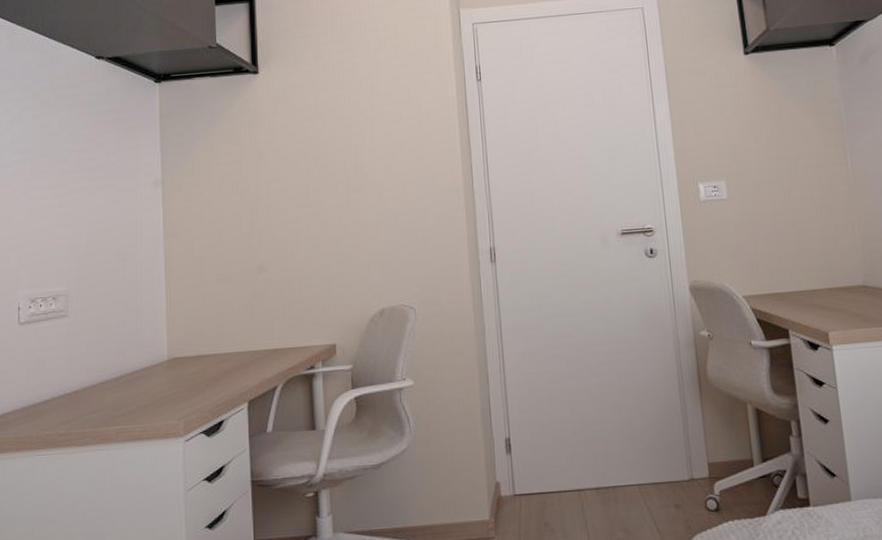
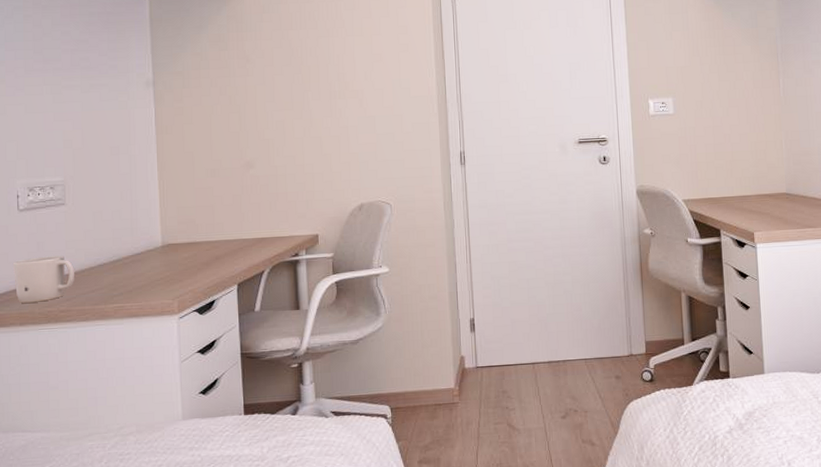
mug: none [12,372,76,426] -> present [13,255,75,303]

